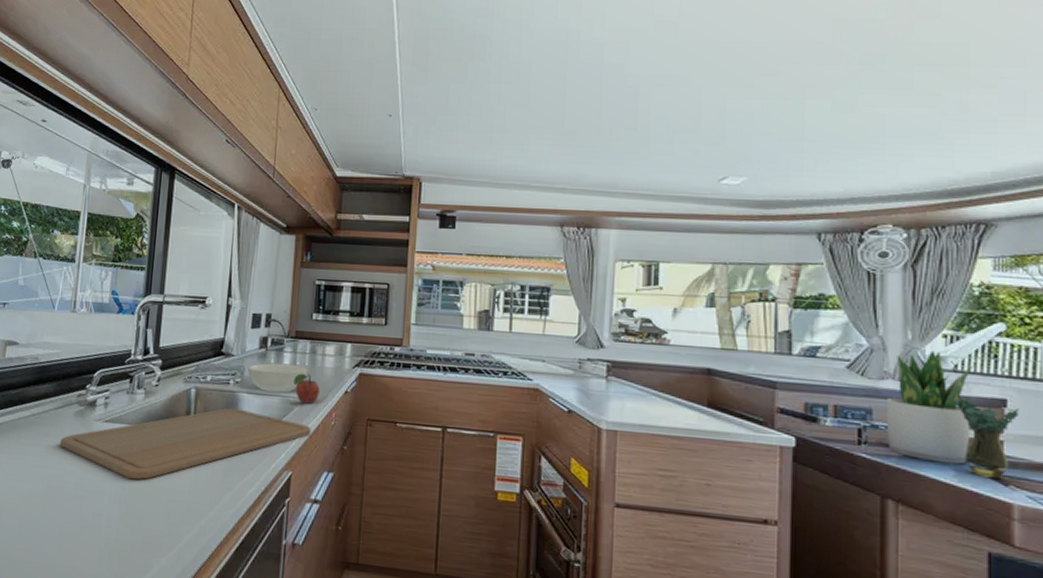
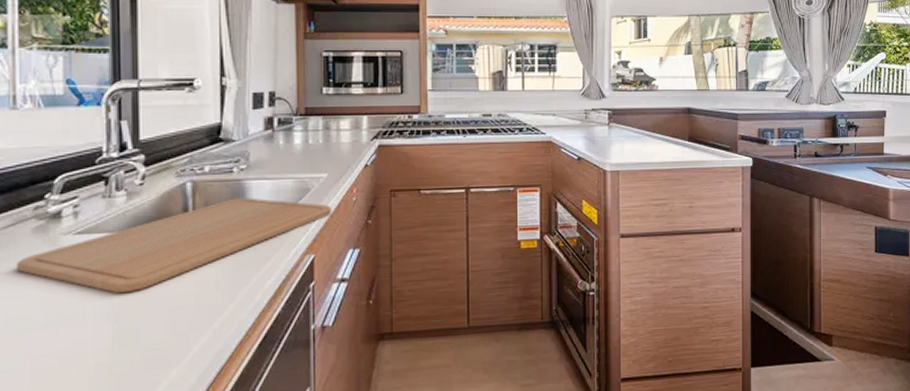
bowl: present [247,363,309,394] -> none [252,144,323,177]
fruit: present [293,373,320,404] -> none [308,151,337,183]
planter: present [886,350,976,465] -> none [812,78,868,165]
vase: present [954,394,1019,480] -> none [855,110,893,172]

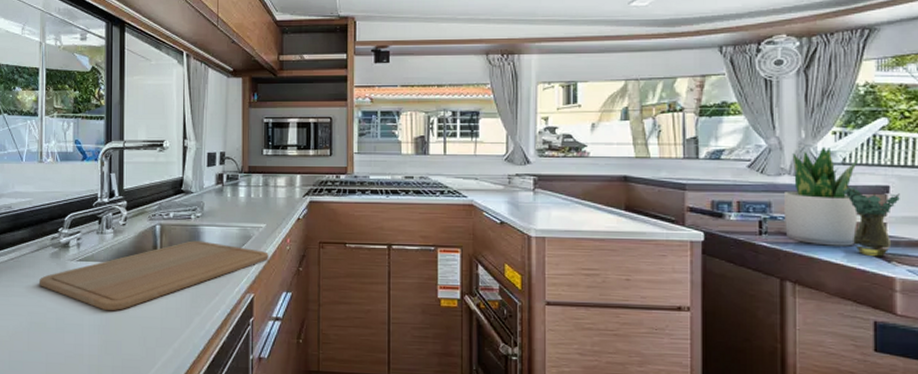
planter: none [812,78,868,165] -> present [783,146,862,246]
vase: none [855,110,893,172] -> present [843,184,900,257]

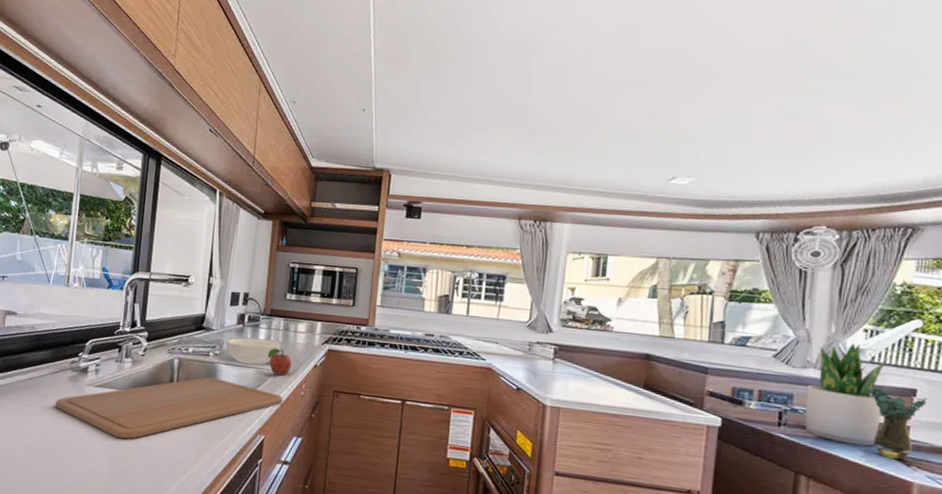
bowl: none [206,198,263,225] -> present [226,338,282,366]
fruit: none [250,205,274,232] -> present [268,348,292,376]

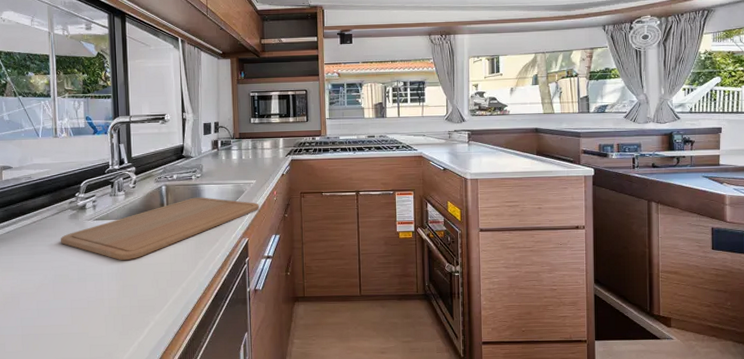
bowl: present [226,338,282,366] -> none [204,159,252,183]
fruit: present [268,348,292,376] -> none [242,164,263,187]
planter: present [804,343,892,447] -> none [649,100,703,174]
vase: present [868,383,927,461] -> none [690,127,729,181]

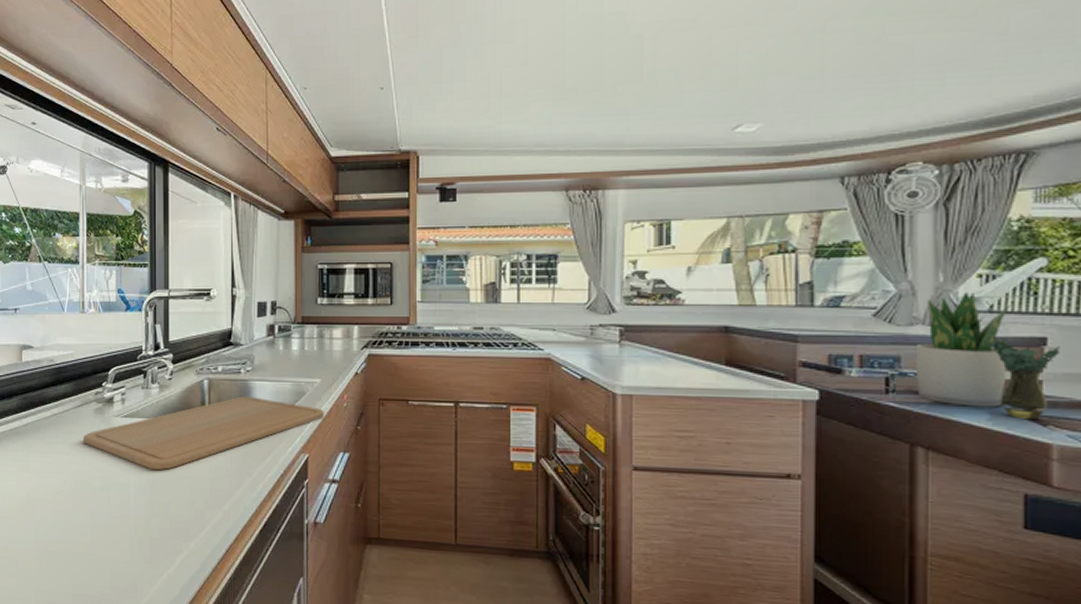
planter: none [649,100,703,174] -> present [915,291,1014,407]
vase: none [690,127,729,181] -> present [989,335,1060,420]

